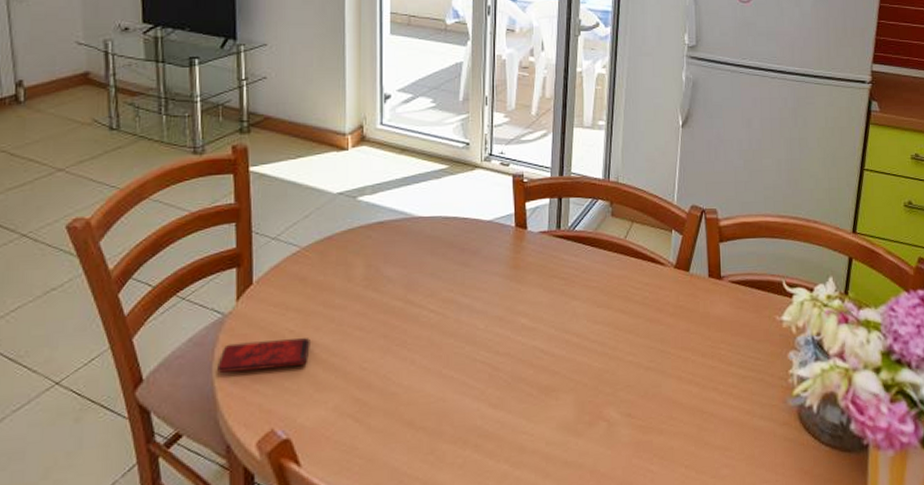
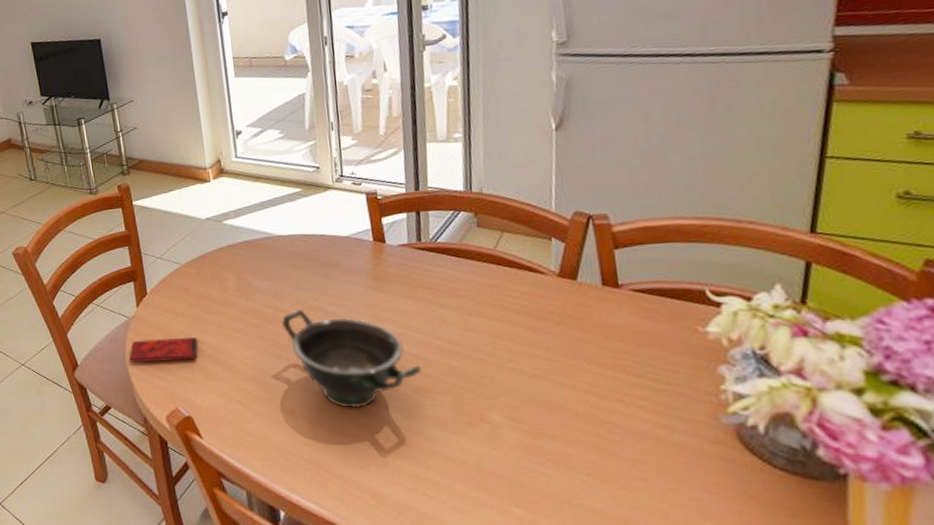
bowl: none [410,301,550,415] -> present [281,308,422,408]

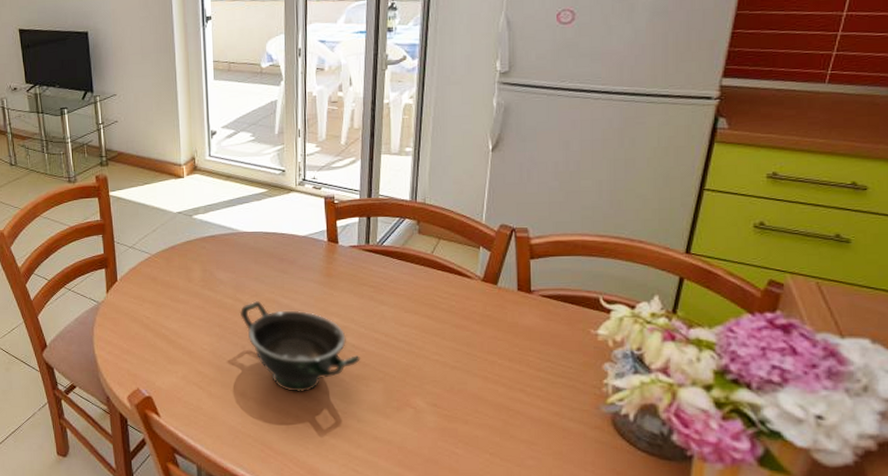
smartphone: present [129,337,199,362] -> none [96,323,162,345]

